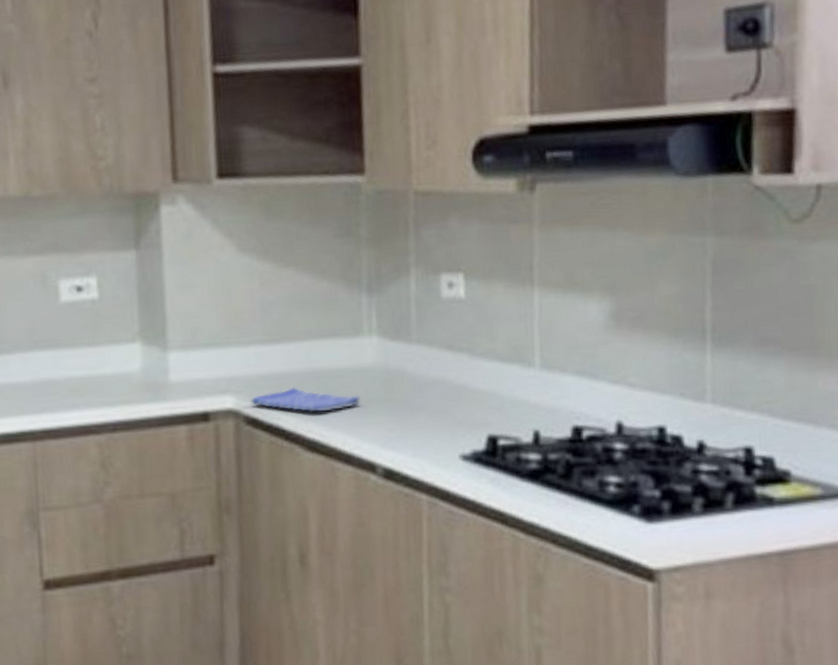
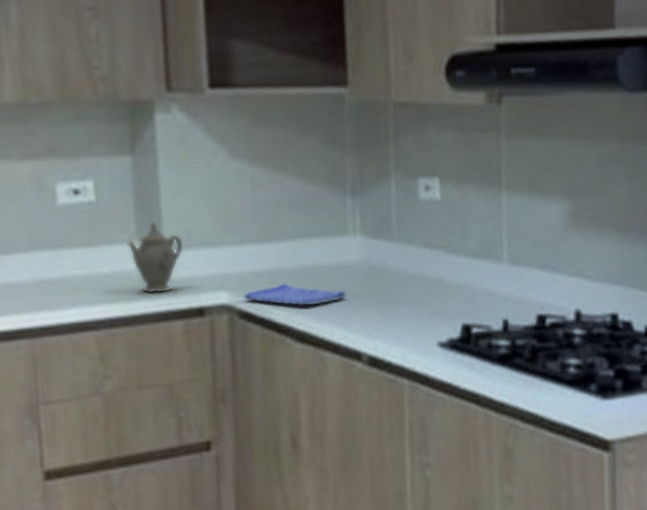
teapot: none [130,319,189,397] -> present [126,221,184,294]

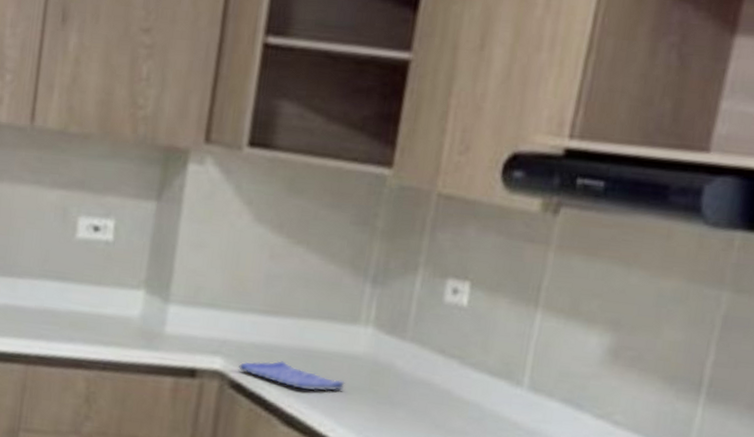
teapot: present [126,221,184,294] -> none [134,271,191,347]

